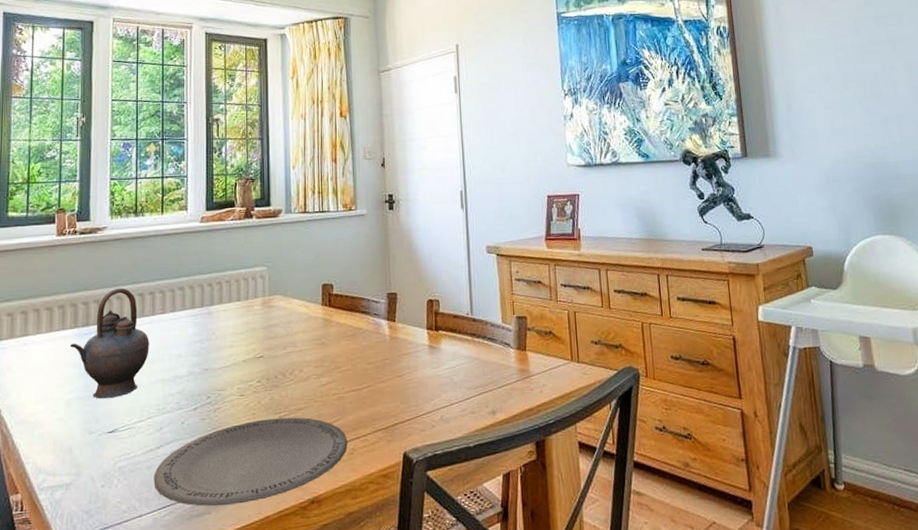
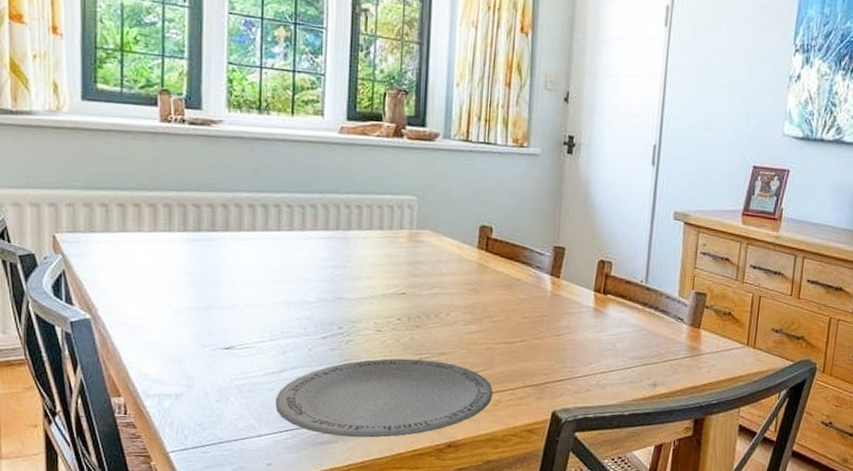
teapot: present [70,288,149,399] -> none [178,194,273,314]

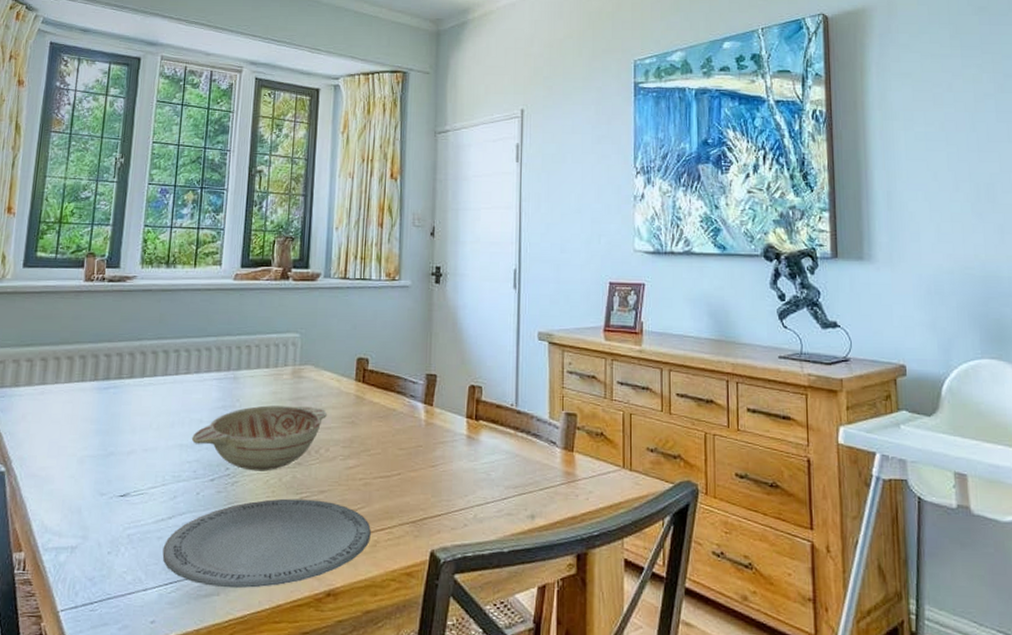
decorative bowl: none [299,267,448,332] -> present [191,405,328,471]

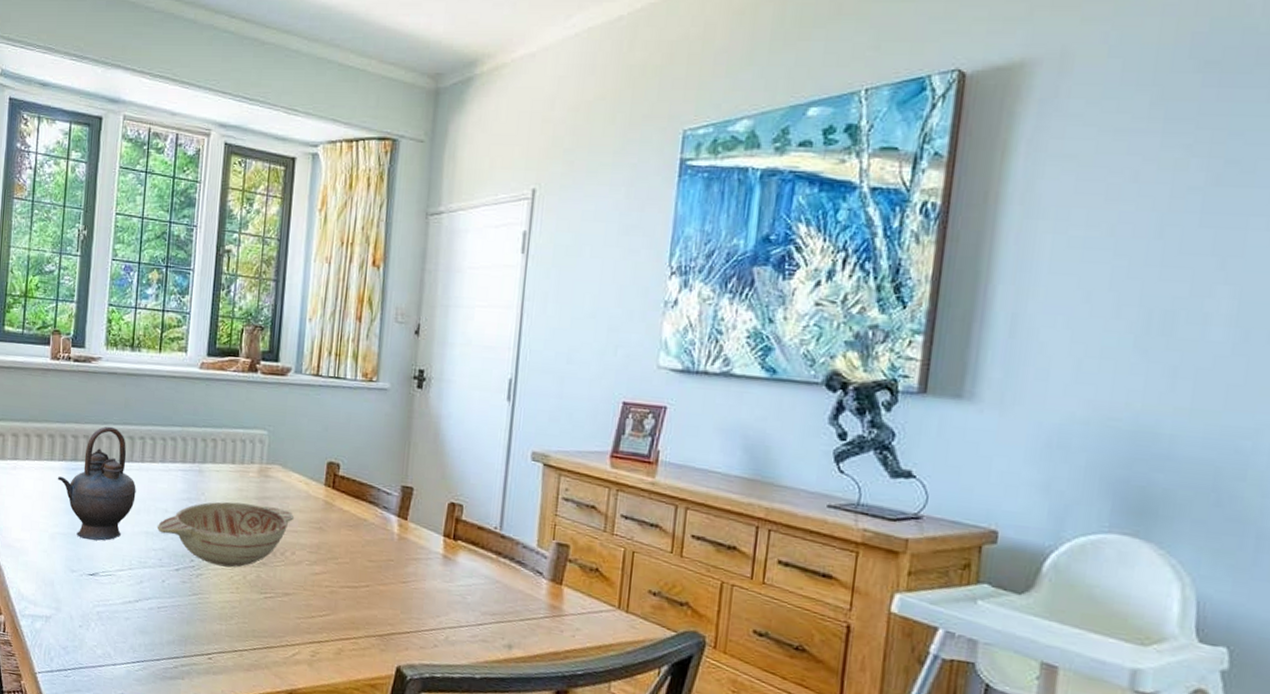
teapot: none [88,342,170,459] -> present [57,426,136,541]
plate: present [162,498,371,588] -> none [130,595,336,679]

